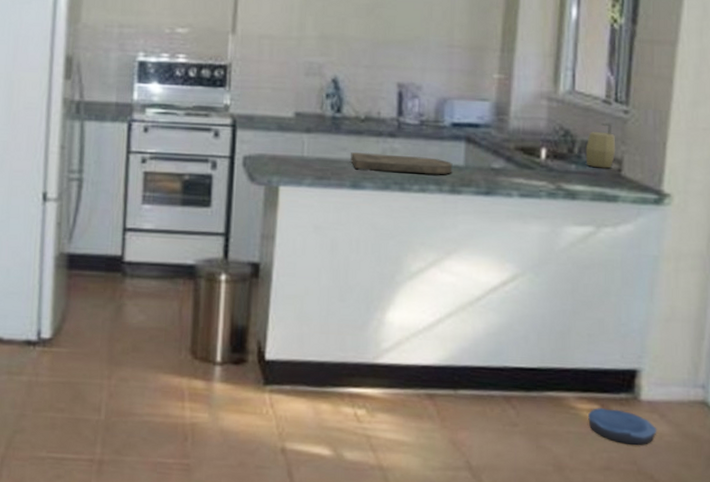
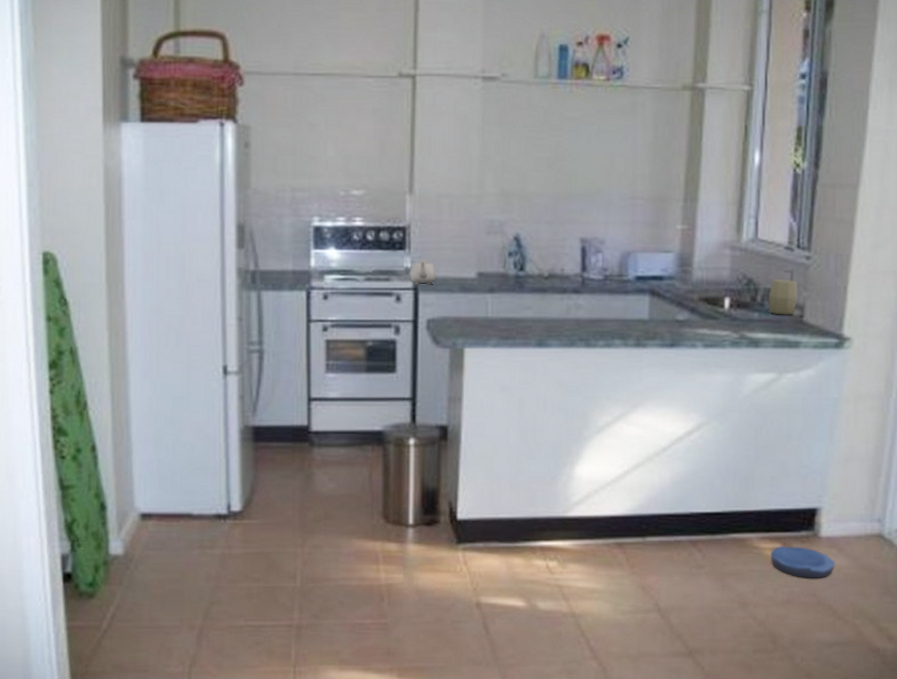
teapot: none [229,96,255,124] -> present [410,259,437,286]
cutting board: present [349,152,453,176] -> none [534,310,637,331]

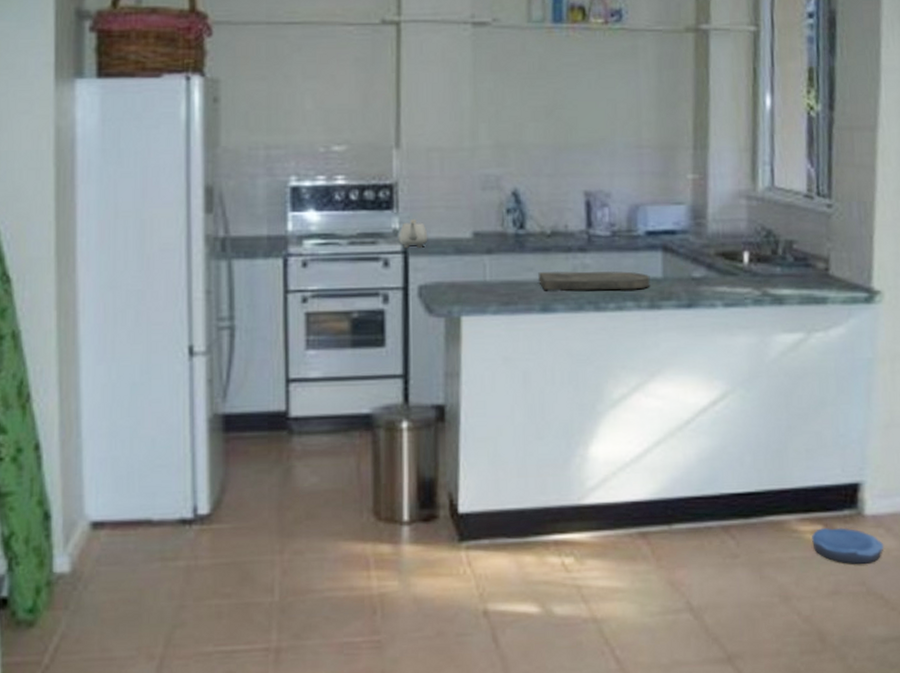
cutting board: none [534,310,637,331] -> present [537,270,650,292]
soap dispenser: present [768,268,798,315] -> none [790,217,822,269]

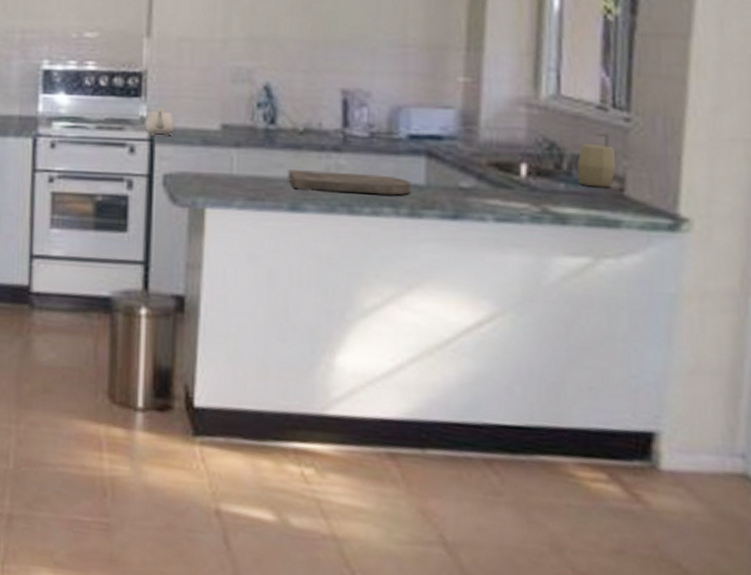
soap dispenser: none [790,217,822,269] -> present [577,131,616,188]
pet bowl: present [812,527,884,564] -> none [592,477,684,526]

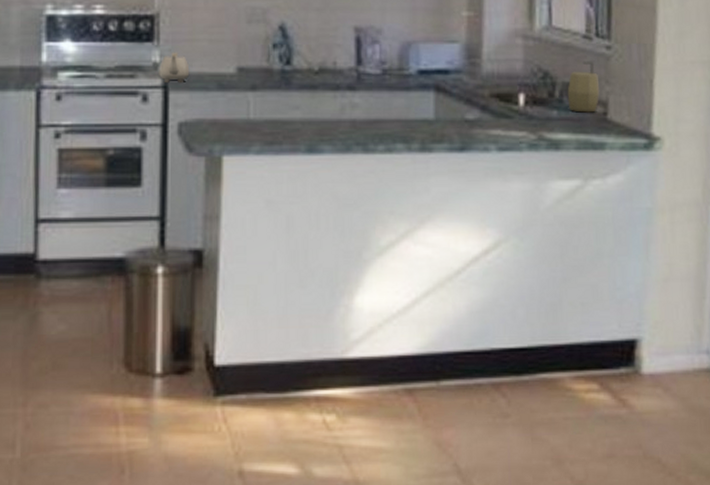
cutting board: present [287,169,411,196] -> none [303,109,422,133]

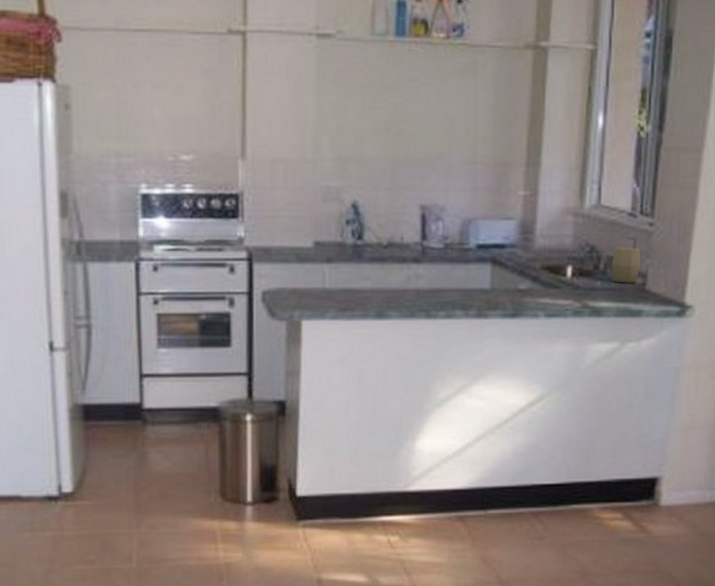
teapot: present [159,52,190,84] -> none [244,227,272,256]

